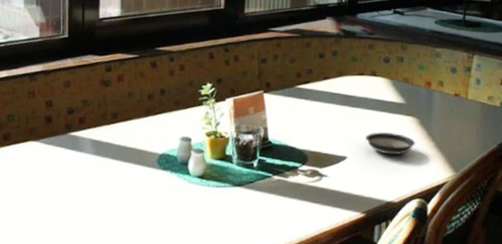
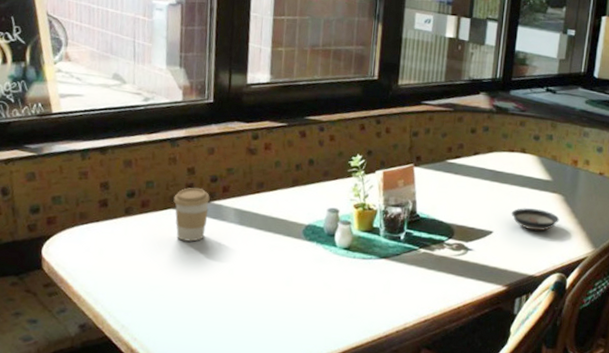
coffee cup: none [33,119,67,173] -> present [173,187,210,242]

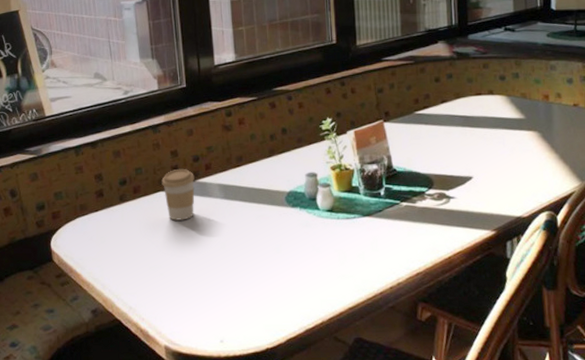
saucer: present [511,208,560,231] -> none [488,149,540,171]

